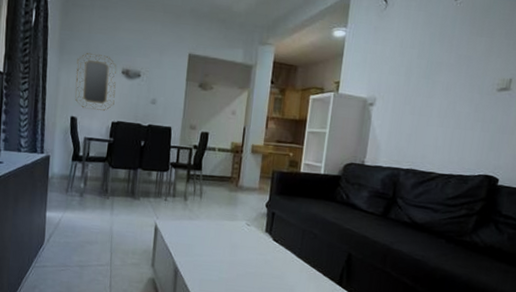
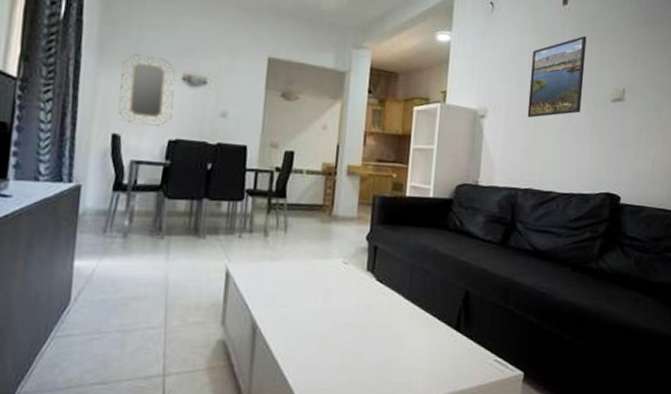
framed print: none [413,28,477,106] -> present [527,35,587,118]

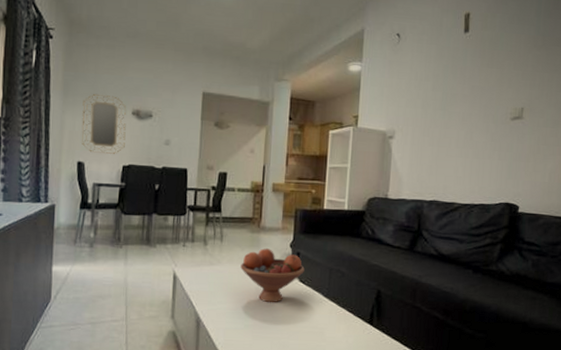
fruit bowl: none [307,241,382,306] -> present [240,248,305,303]
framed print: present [527,35,587,118] -> none [432,60,487,137]

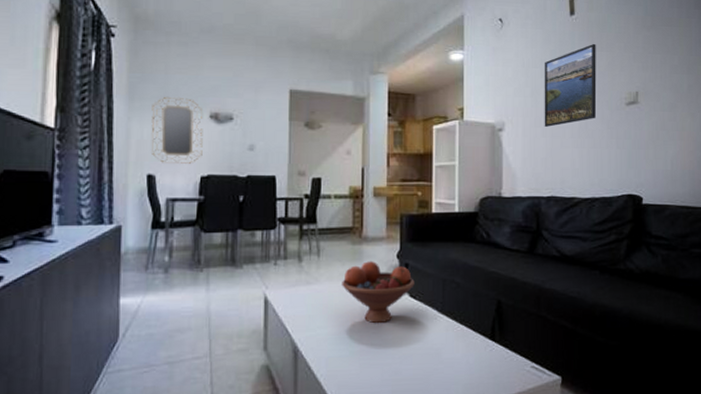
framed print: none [432,60,487,137] -> present [544,43,597,127]

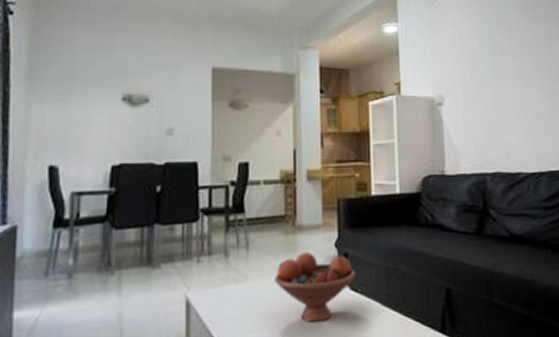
home mirror: present [151,96,204,165] -> none [53,78,115,153]
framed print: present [544,43,597,127] -> none [481,13,537,99]

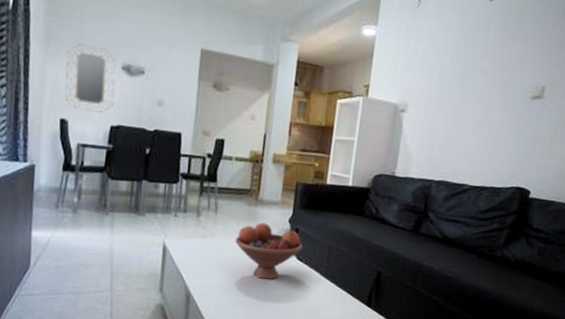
home mirror: none [53,78,115,153] -> present [65,43,116,114]

